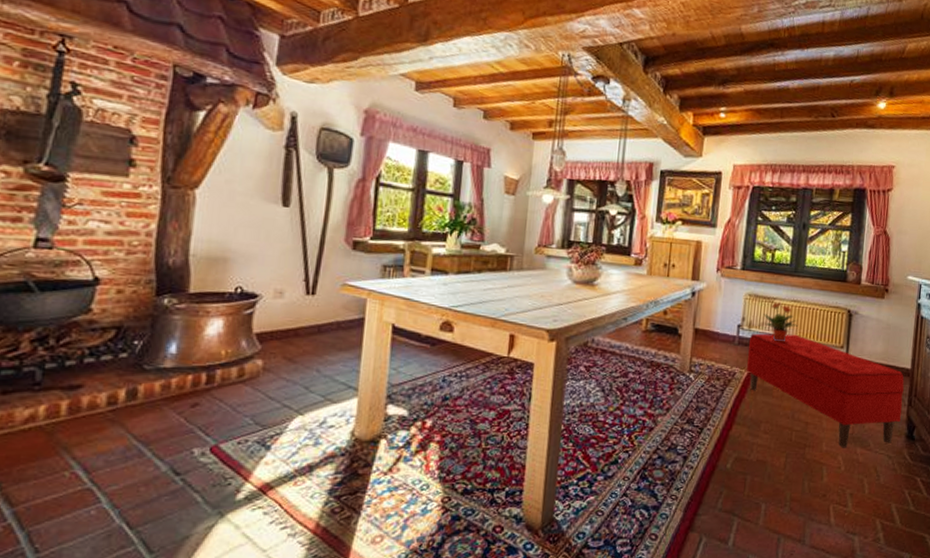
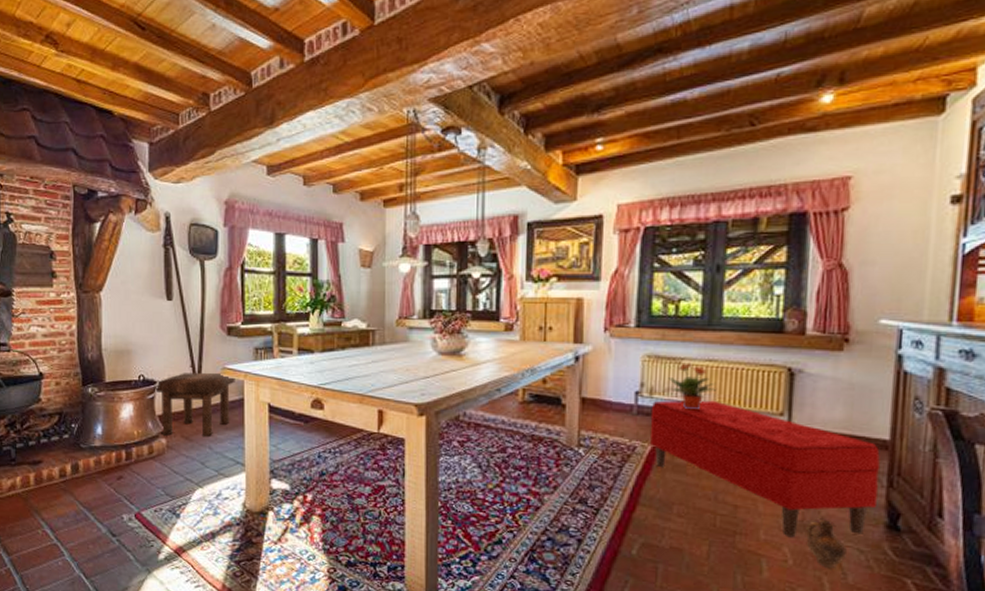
stool: none [253,287,357,358] -> present [154,372,235,436]
ceramic jug: none [854,433,880,471] -> present [806,520,847,568]

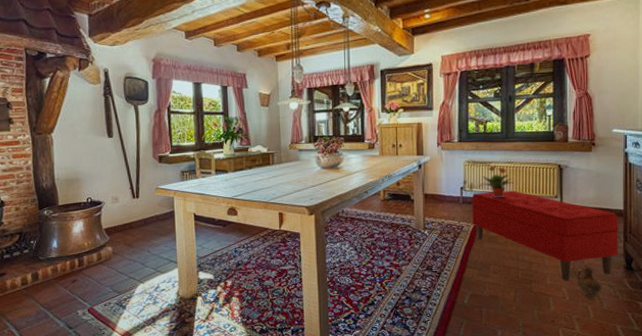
stool: present [154,372,235,436] -> none [100,192,167,245]

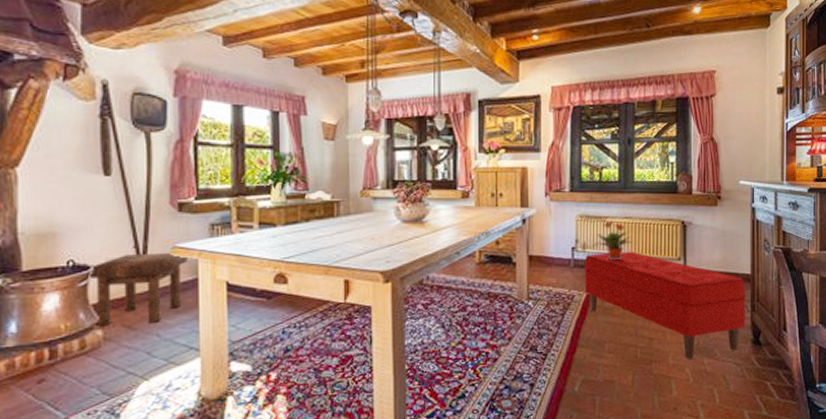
stool: none [100,192,167,245] -> present [87,252,188,327]
ceramic jug: present [576,267,602,299] -> none [701,342,728,381]

